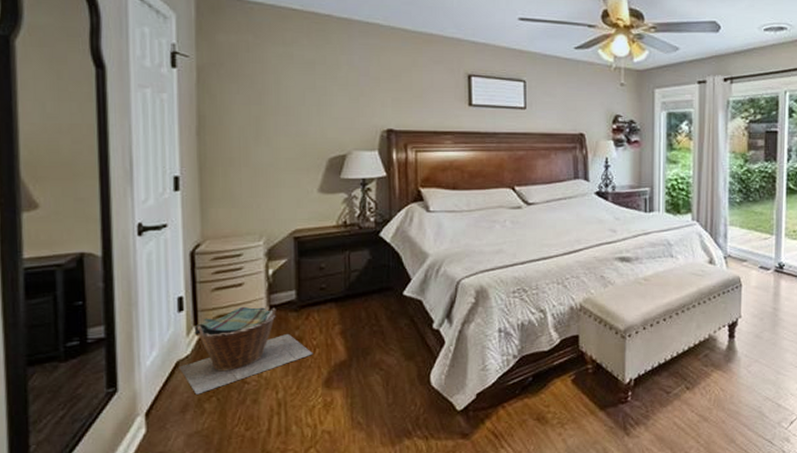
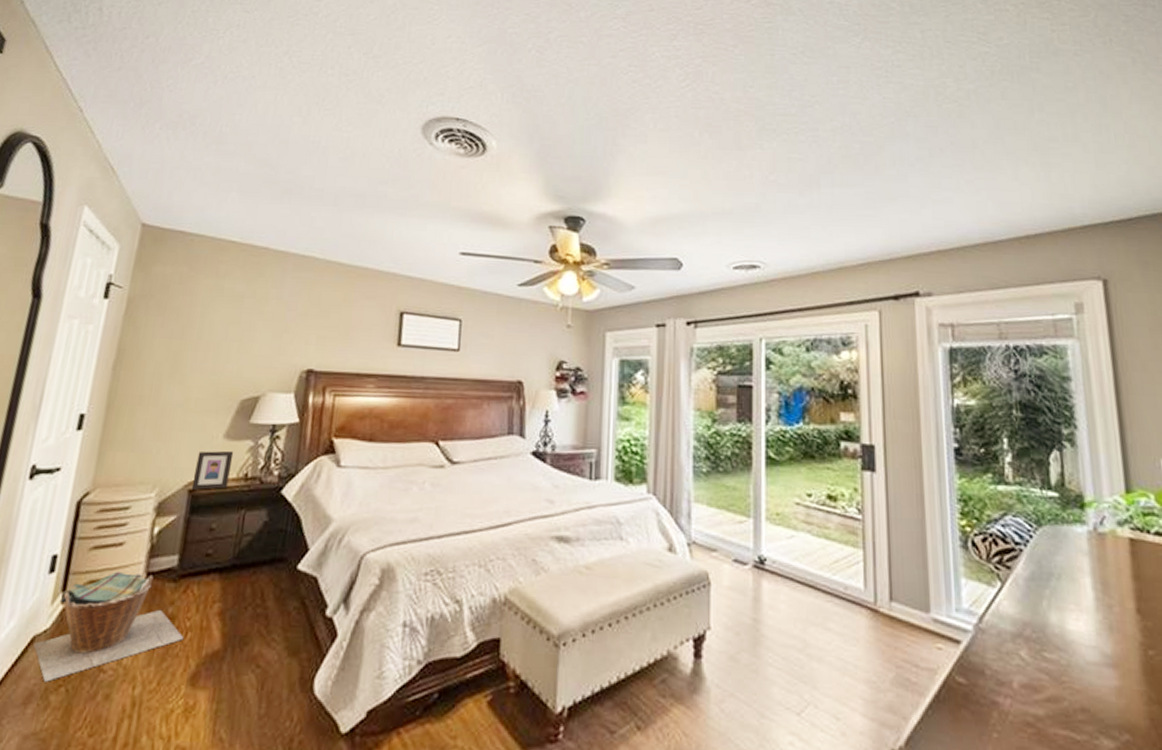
picture frame: none [296,202,330,237] -> present [191,450,234,490]

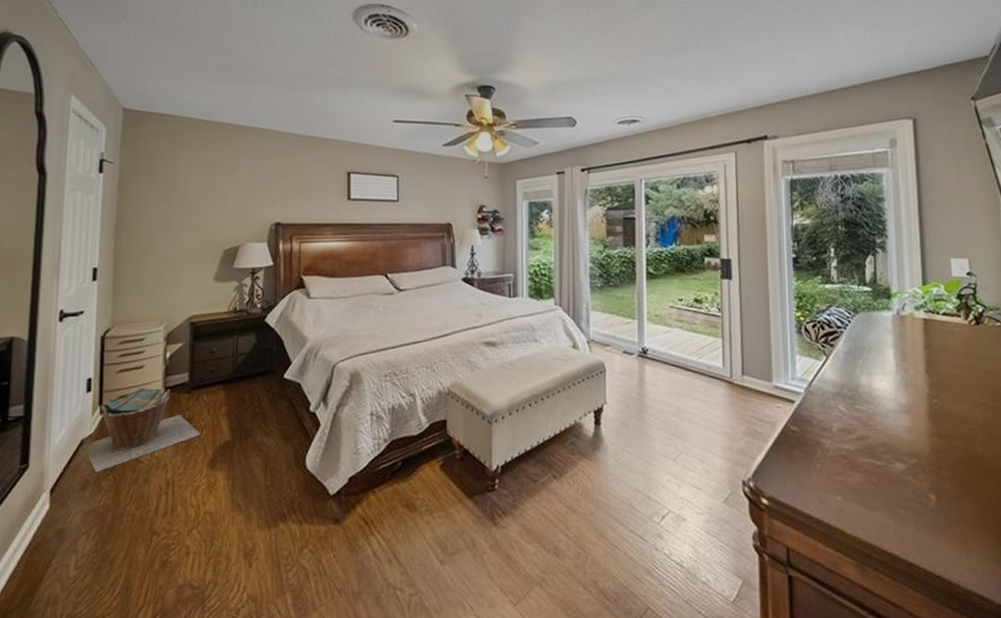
picture frame: present [191,450,234,490] -> none [192,290,223,322]

